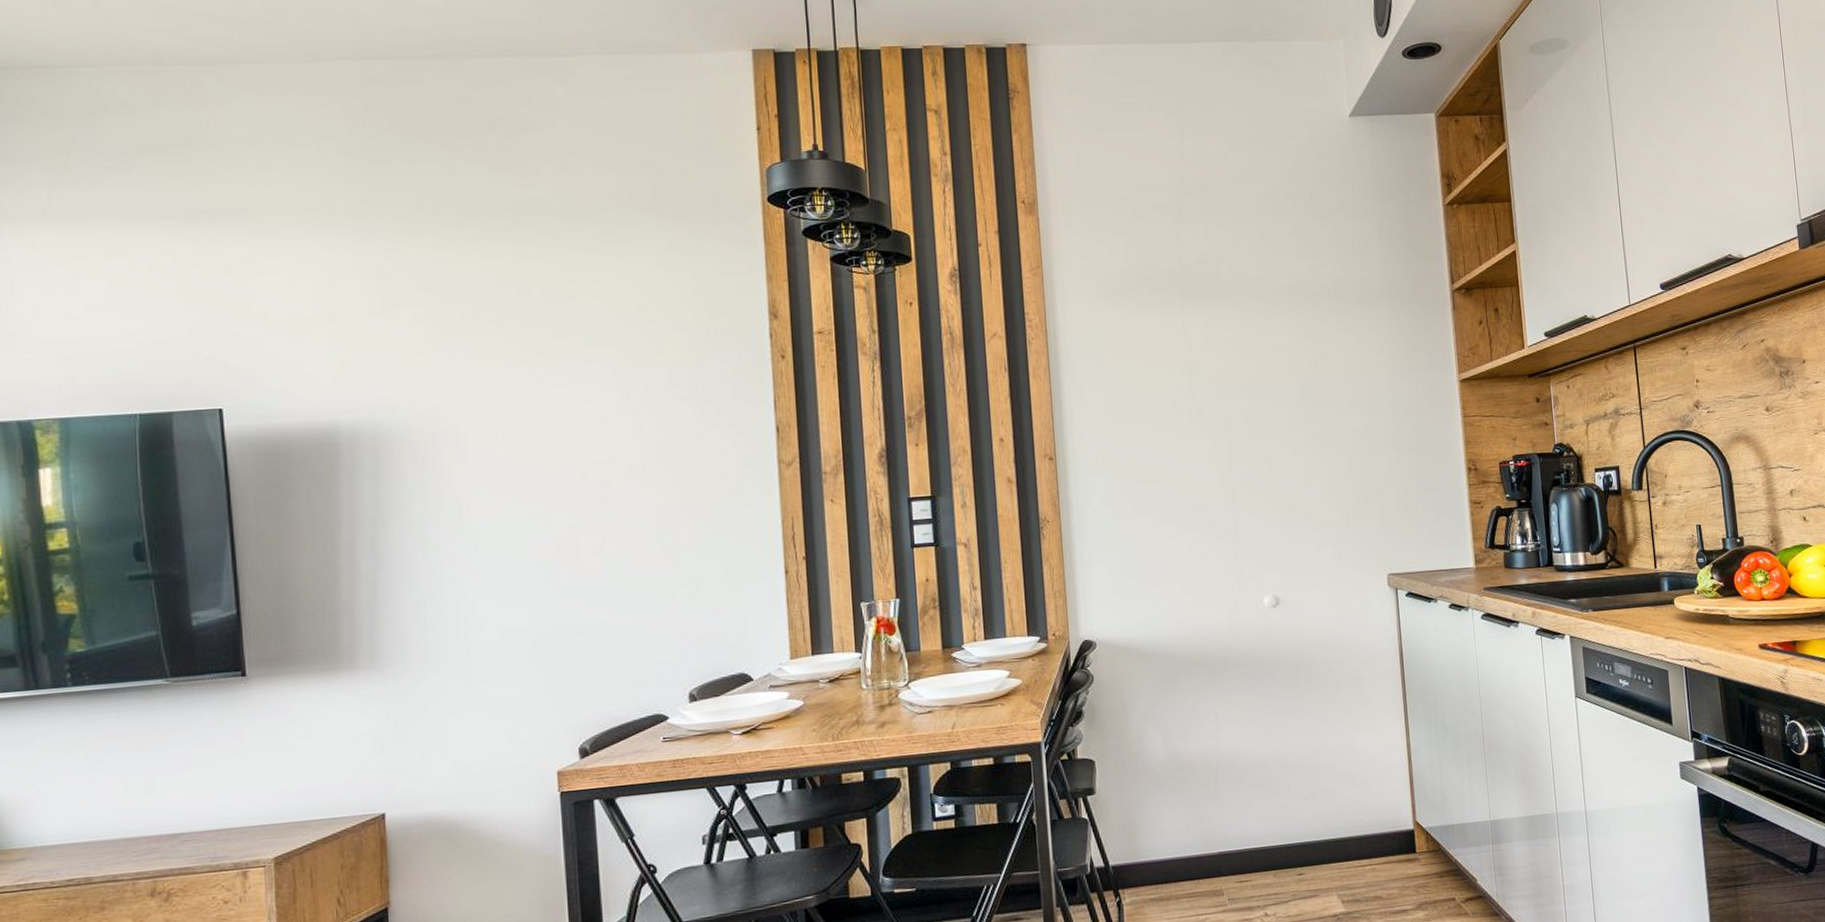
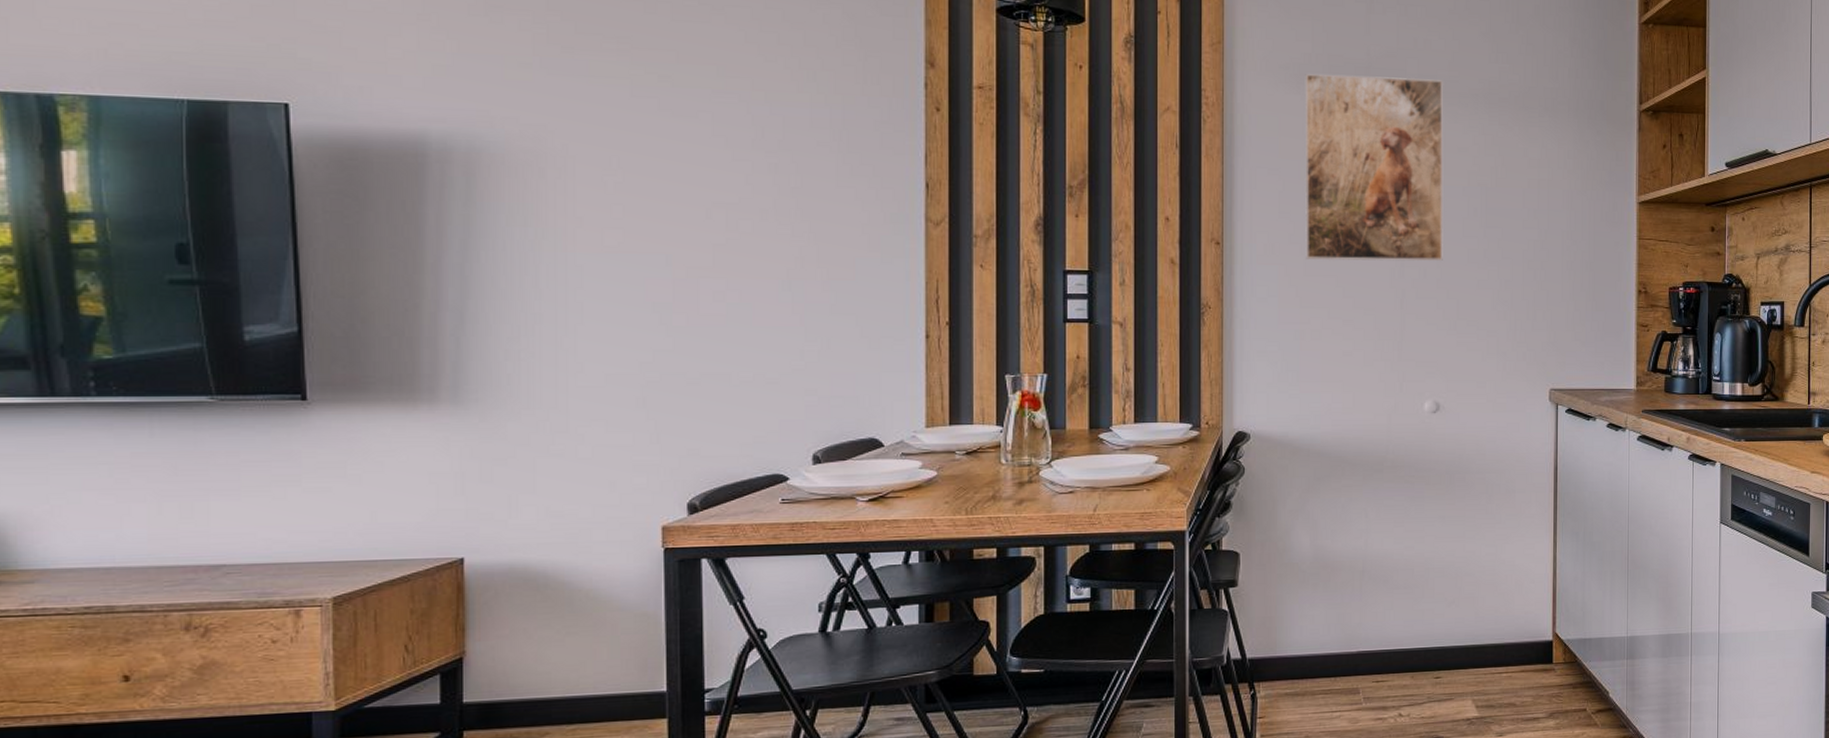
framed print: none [1121,280,1270,467] -> present [1305,74,1444,261]

